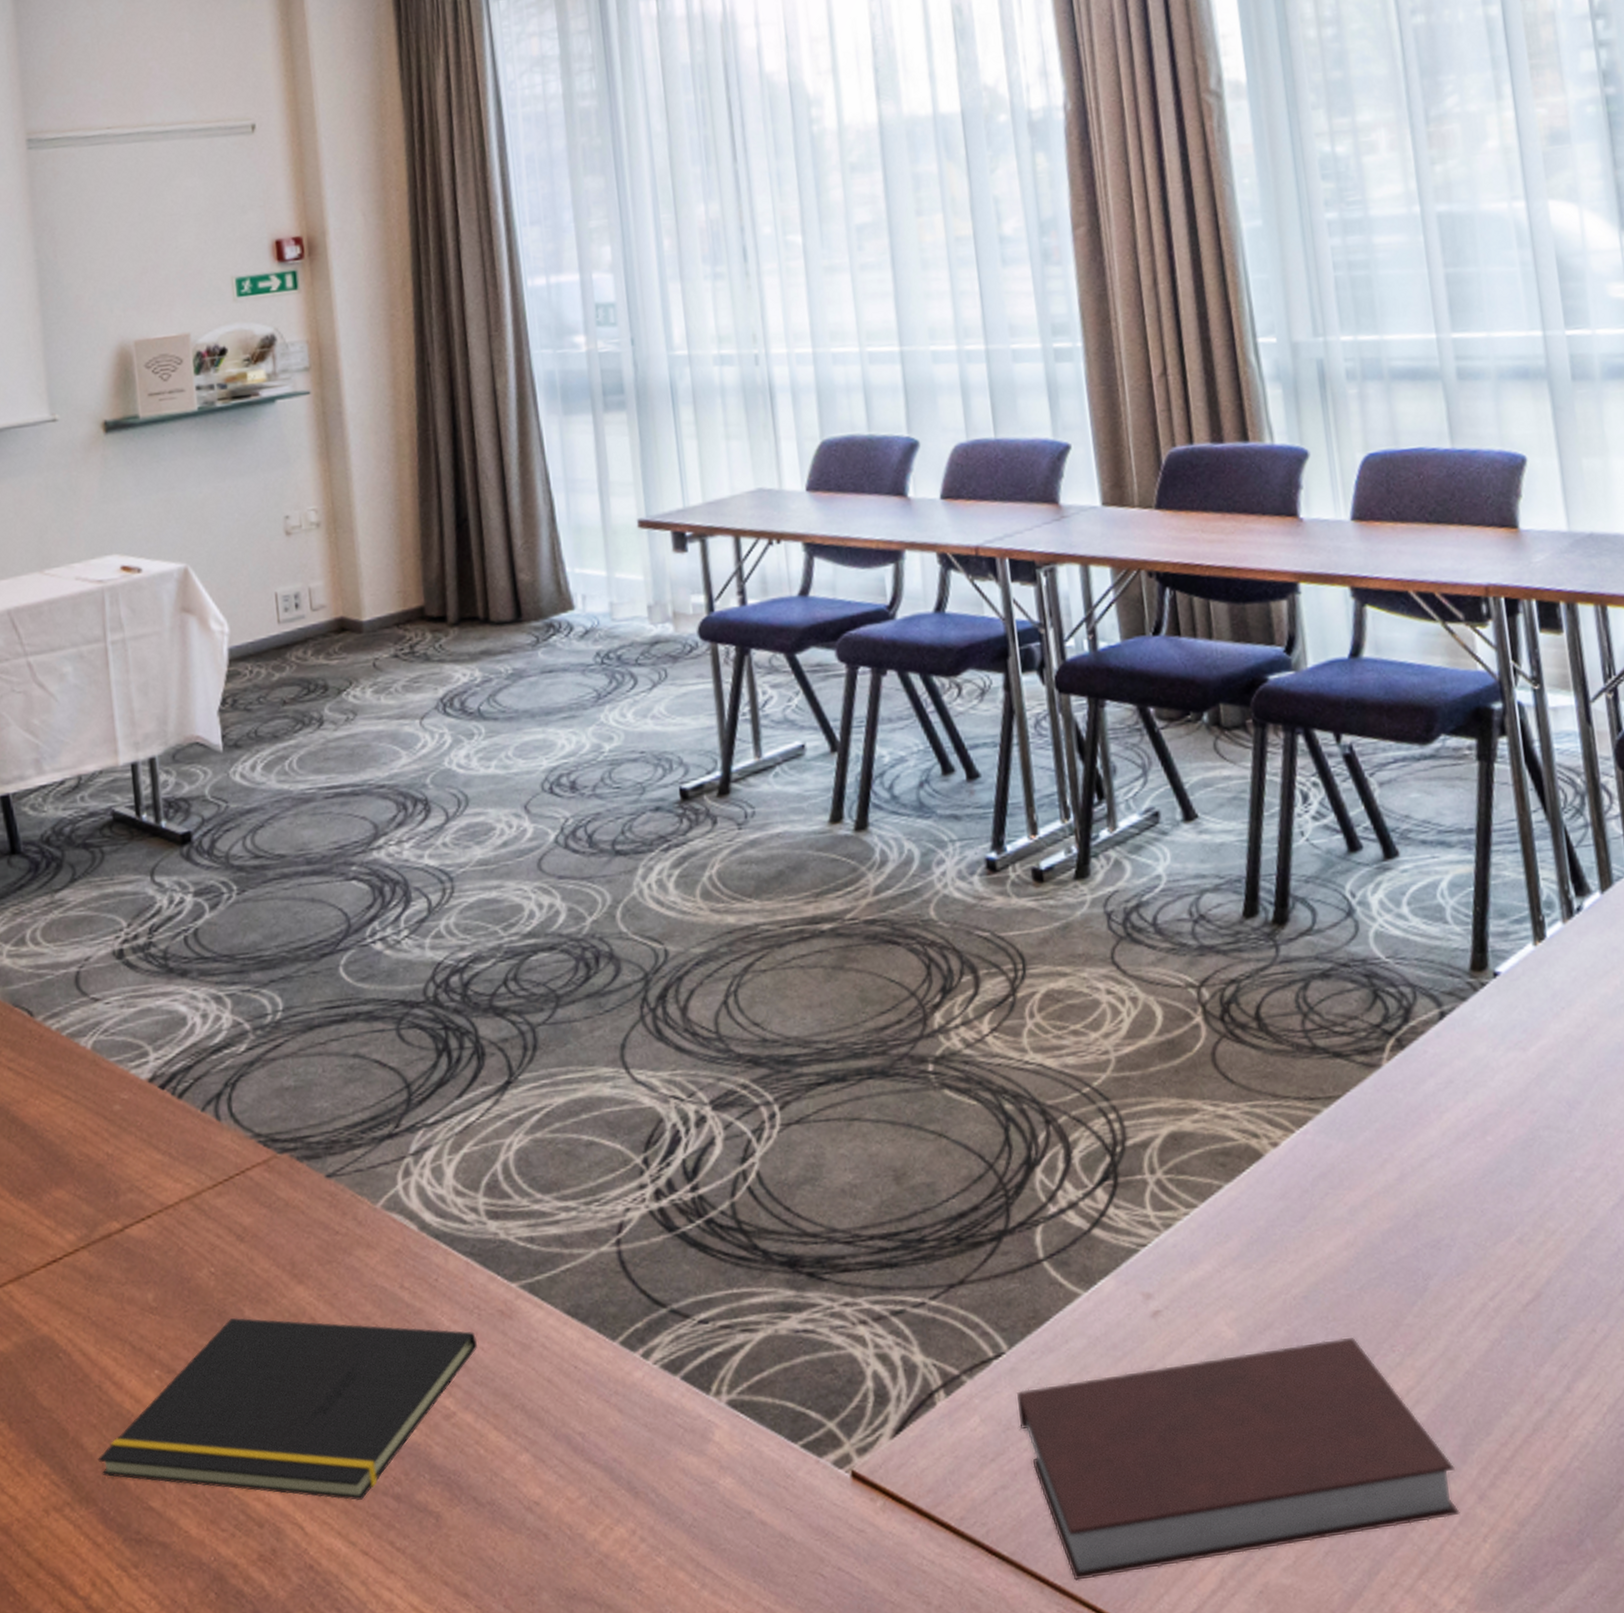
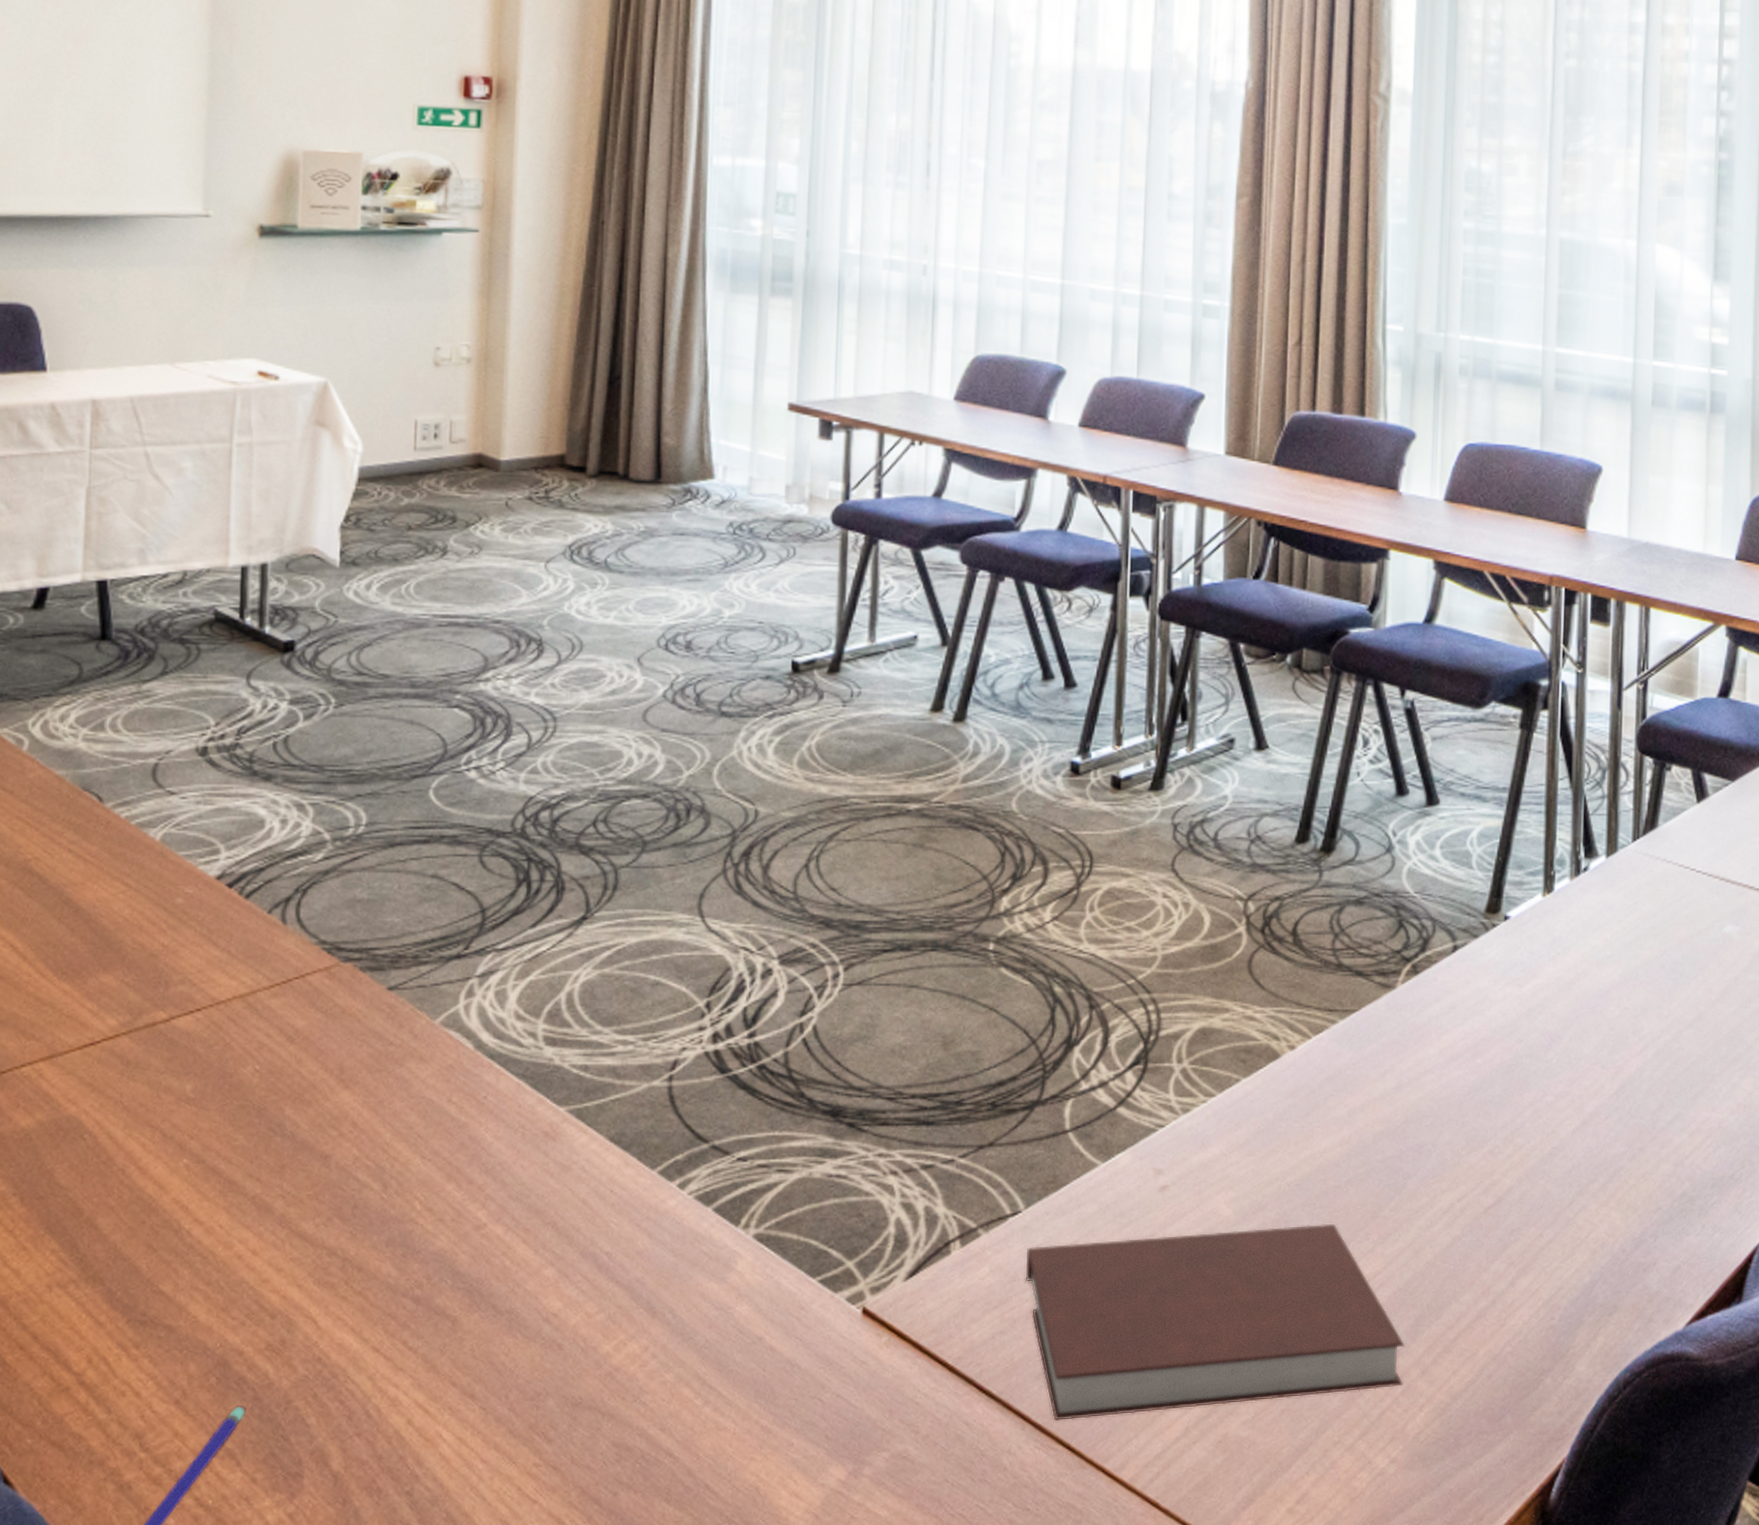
notepad: present [98,1317,478,1500] -> none [111,1116,518,1299]

